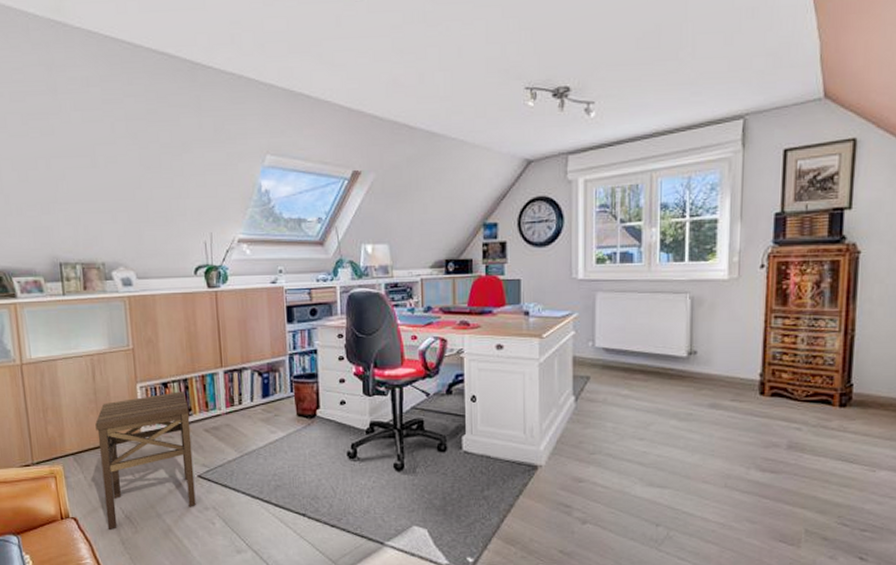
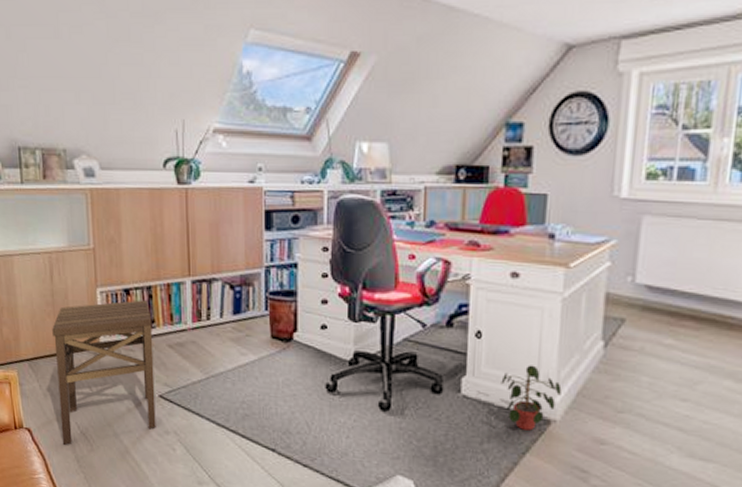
potted plant: none [494,421,544,476] -> present [501,365,562,431]

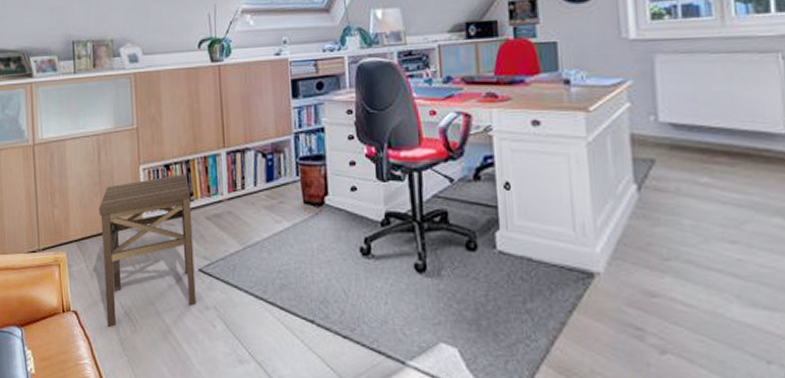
potted plant: present [501,365,562,431] -> none [536,214,601,286]

